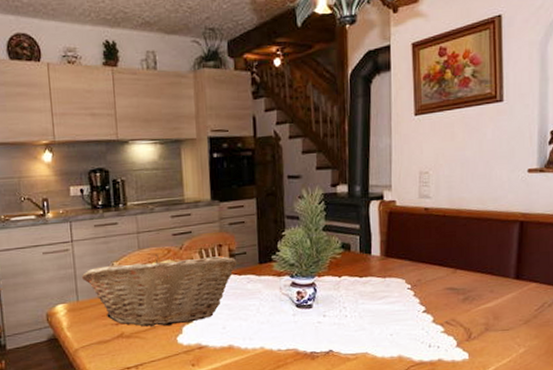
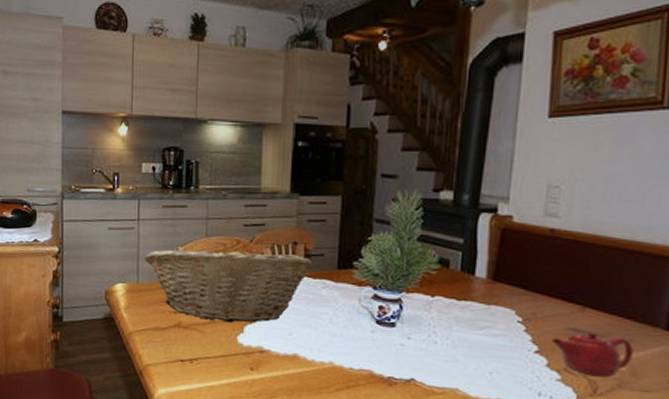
teapot: none [434,288,493,325] -> present [551,331,633,378]

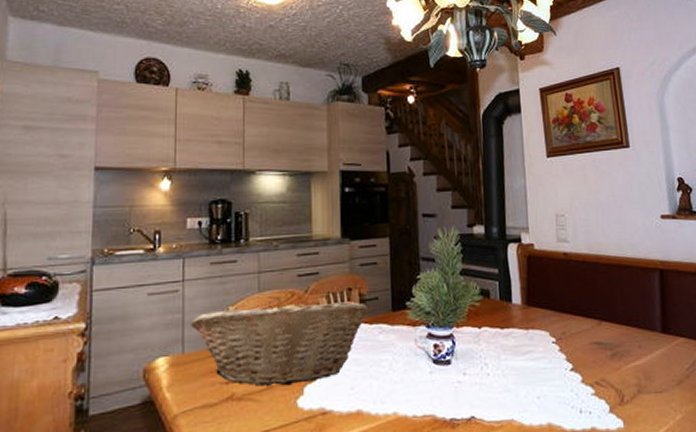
teapot: present [551,331,633,378] -> none [581,342,644,386]

